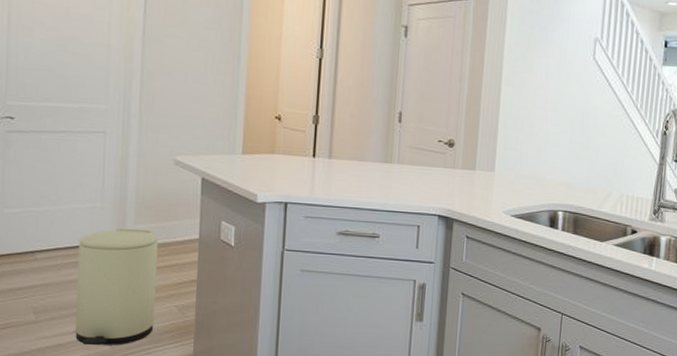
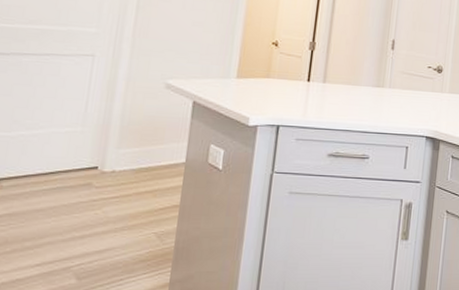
pedal bin: present [75,227,158,345] -> none [37,152,142,278]

